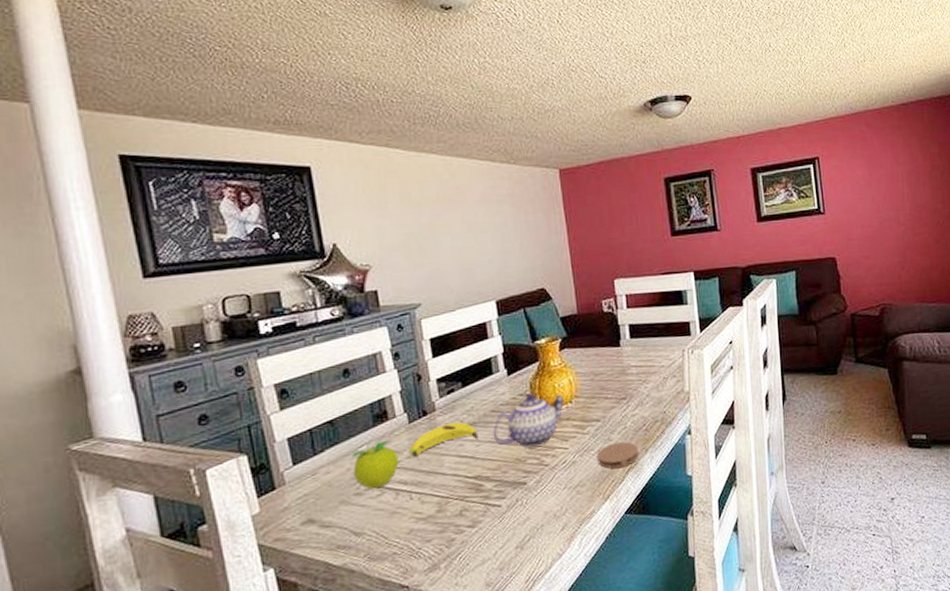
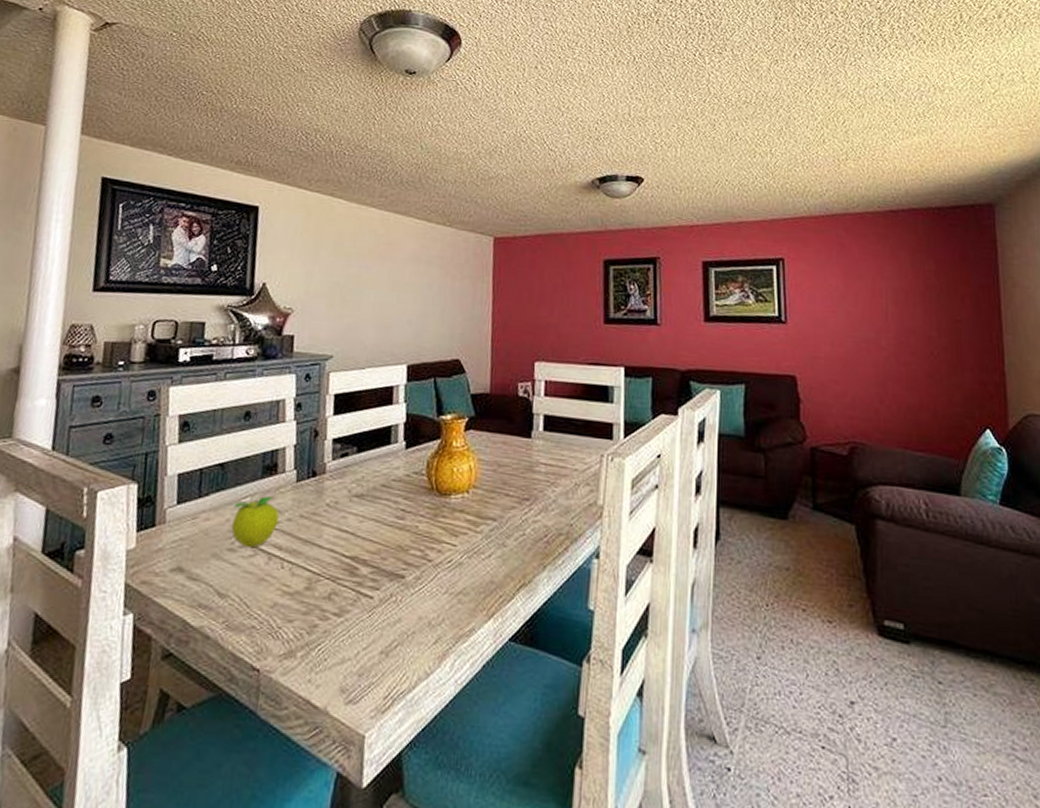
banana: present [409,421,479,457] -> none [290,489,364,520]
teapot: present [493,393,565,448] -> none [379,473,462,536]
coaster: present [597,442,639,469] -> none [487,550,536,582]

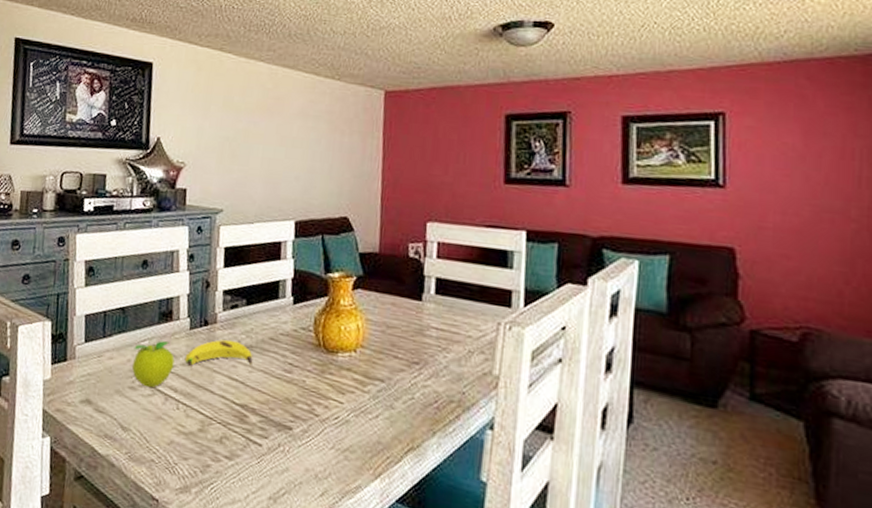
banana: none [290,489,364,520] -> present [184,339,253,366]

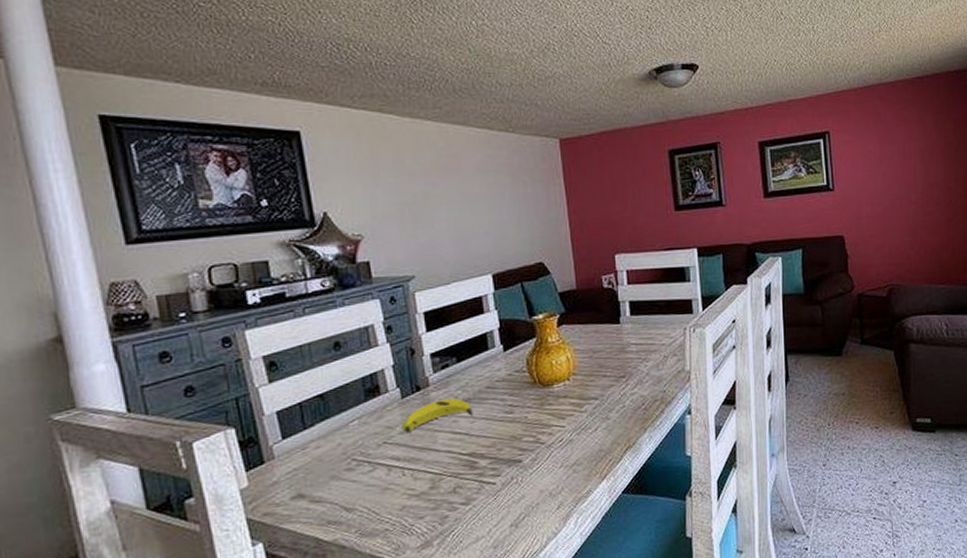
fruit: present [132,340,175,388] -> none [342,416,391,465]

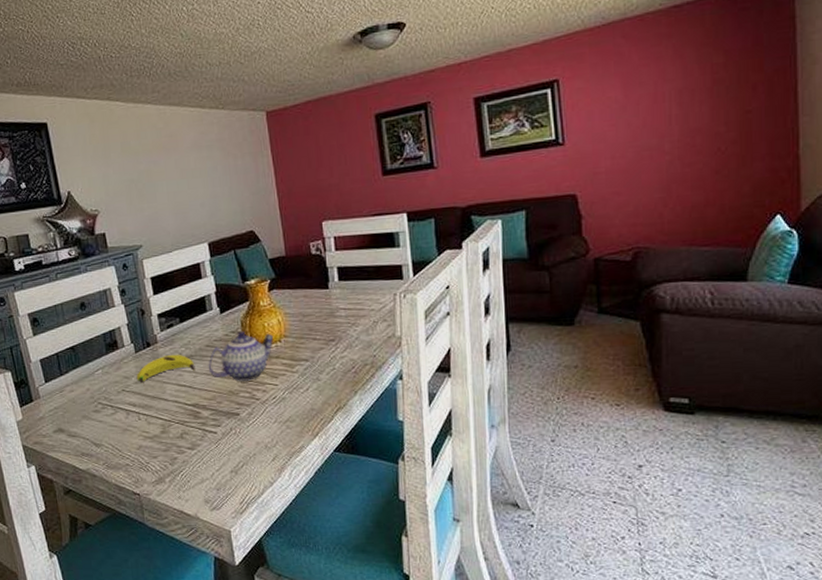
teapot: none [488,369,562,425] -> present [208,331,274,381]

